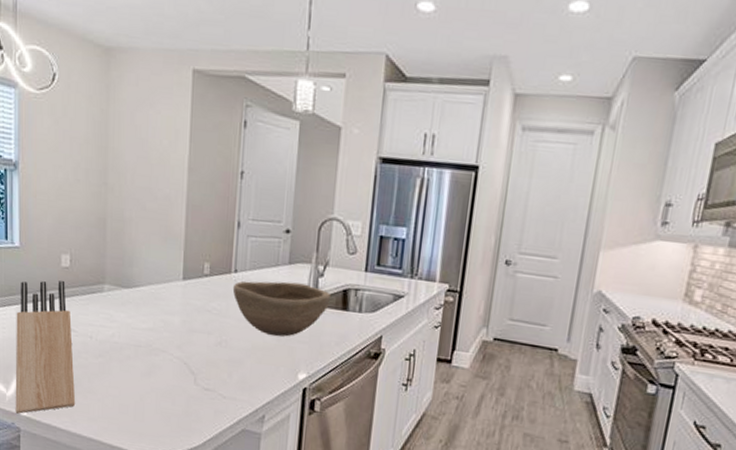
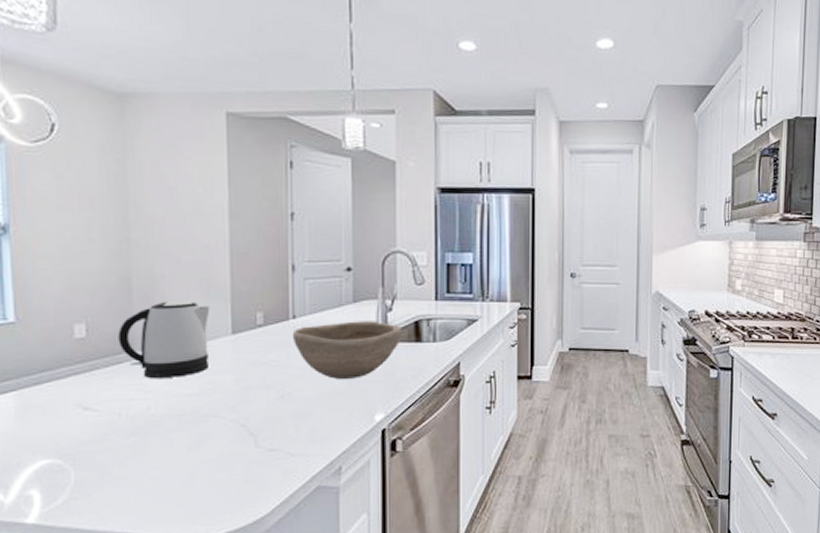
knife block: present [15,279,76,414] -> none [14,353,104,523]
kettle: none [94,243,167,312] -> present [118,301,210,379]

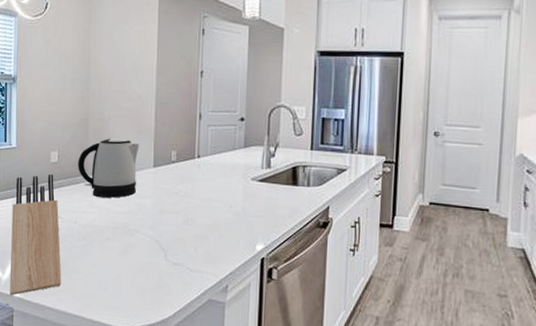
knife block: none [14,353,104,523] -> present [9,173,62,295]
bowl: present [292,321,403,379] -> none [196,163,283,212]

